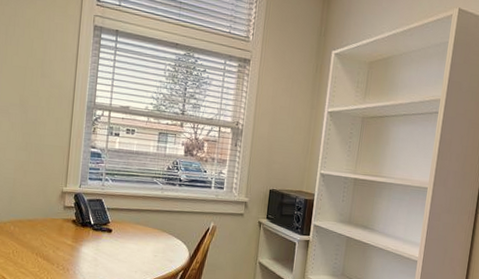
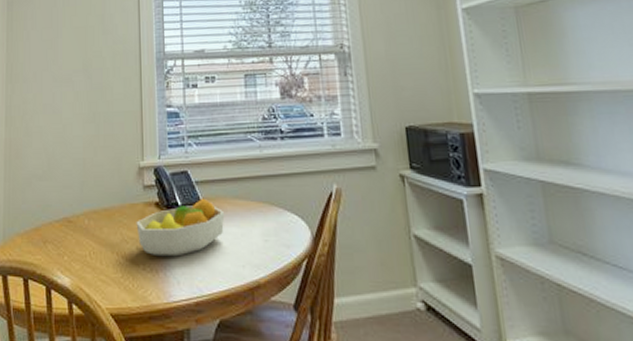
fruit bowl: none [54,221,127,261] -> present [136,198,225,257]

